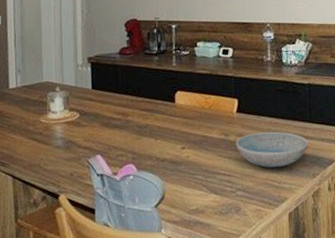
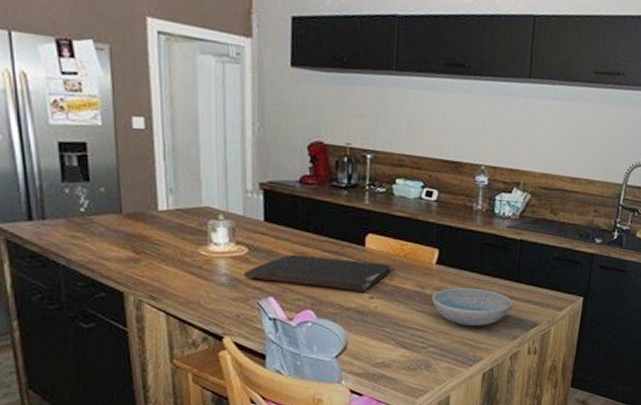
cutting board: none [75,114,201,144] -> present [243,254,394,292]

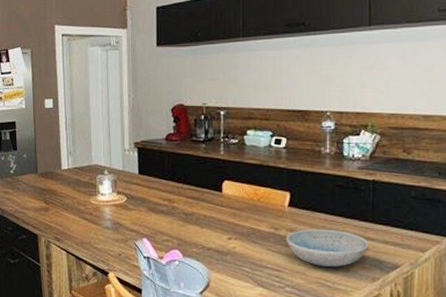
cutting board: present [243,254,394,292] -> none [123,201,249,234]

